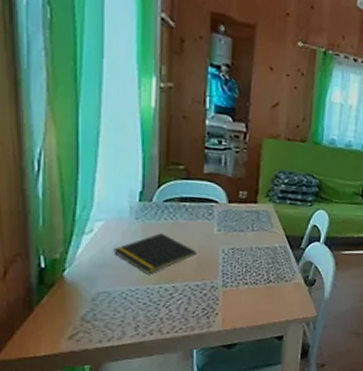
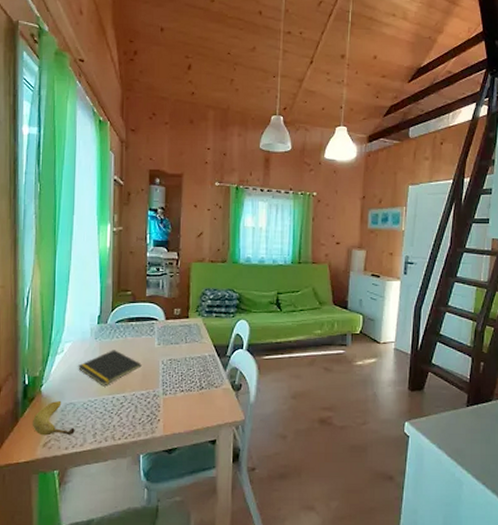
fruit: none [54,288,111,328] -> present [33,400,75,436]

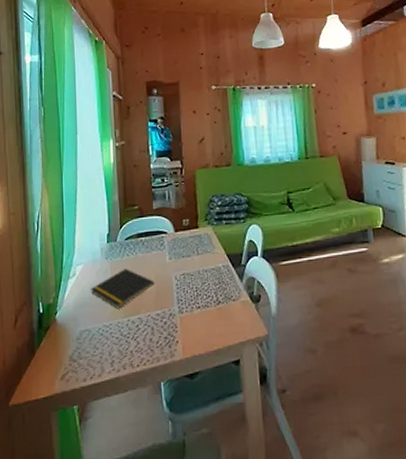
fruit: present [33,400,75,436] -> none [49,327,92,368]

